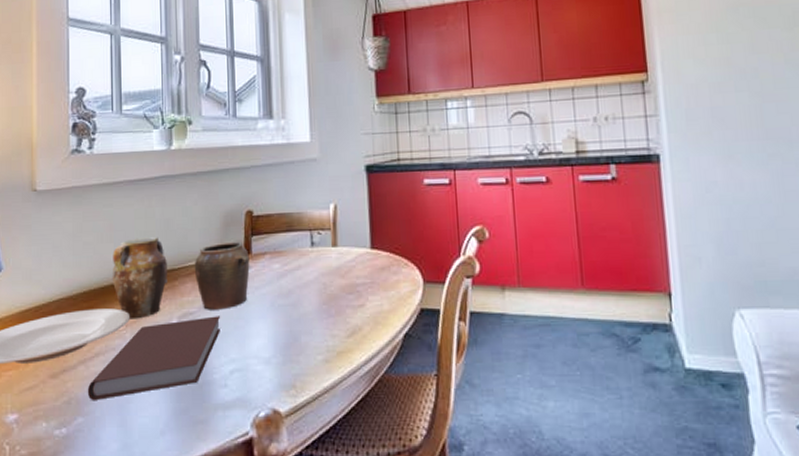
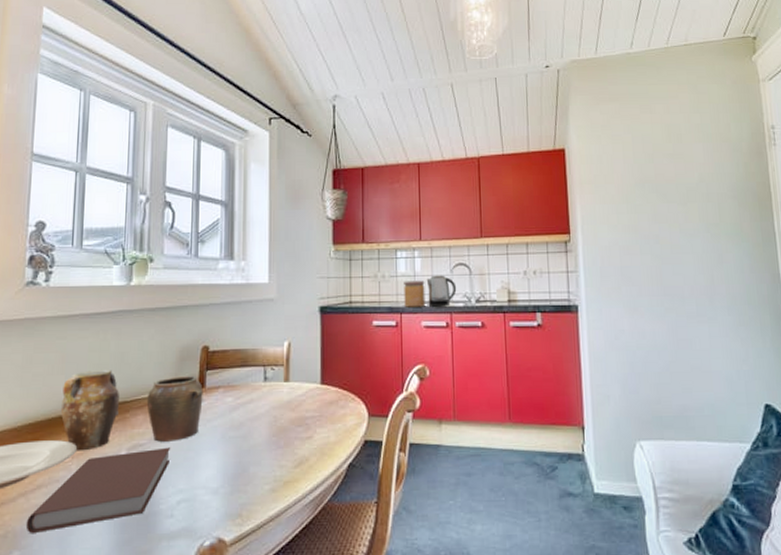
jar: none [456,133,481,163] -> present [404,280,425,307]
kettle: none [481,125,516,162] -> present [426,275,457,307]

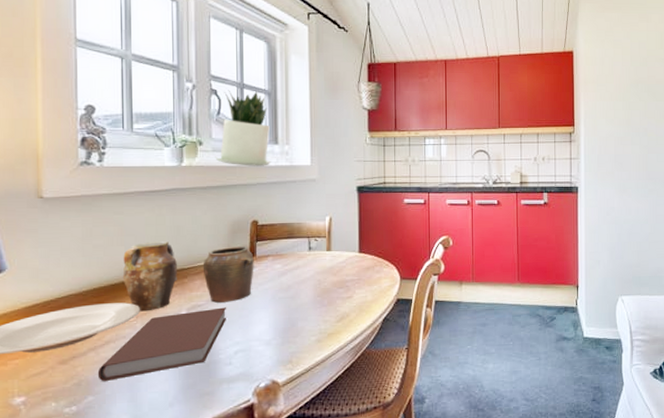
planter: none [166,202,226,285] -> present [215,90,271,166]
jar: present [404,280,425,307] -> none [431,165,450,188]
kettle: present [426,275,457,307] -> none [451,160,477,187]

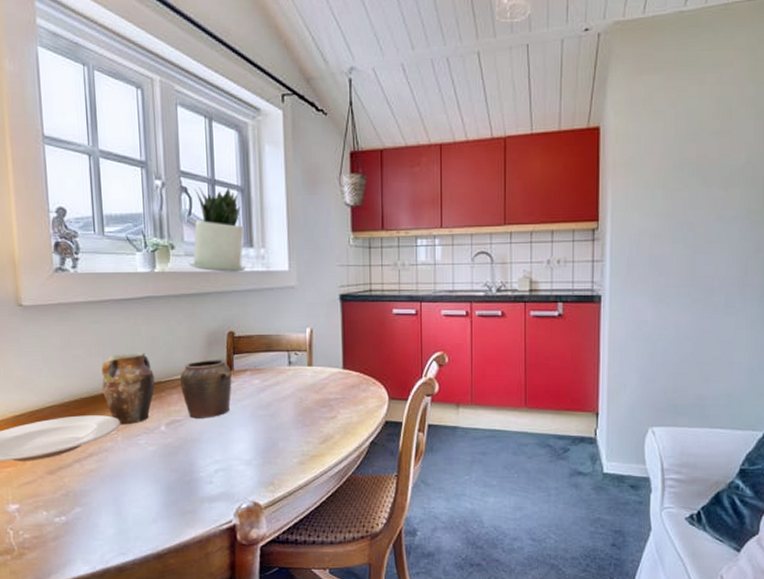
book: present [97,307,227,381] -> none [83,423,206,493]

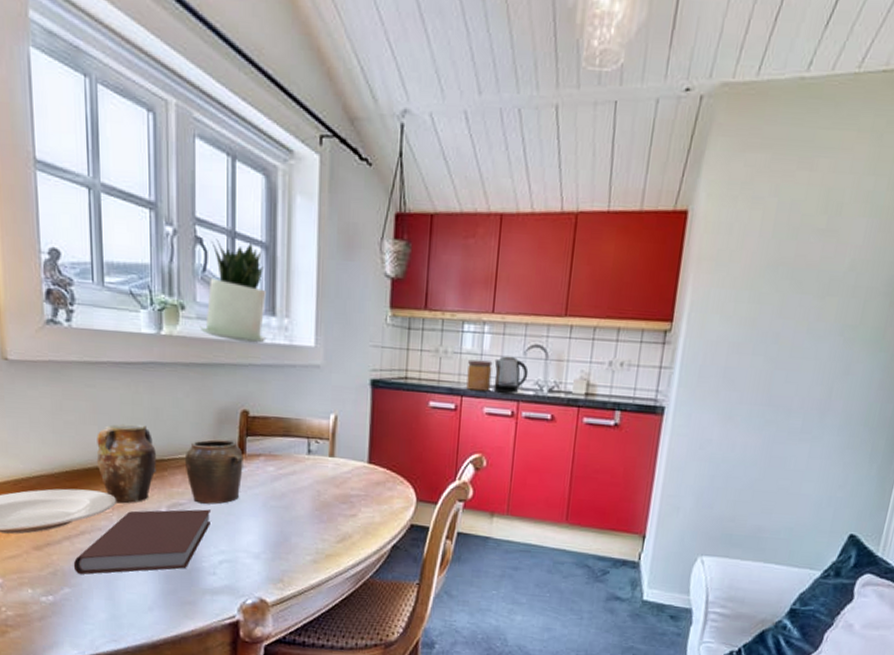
book: none [83,423,206,493] -> present [73,509,212,574]
jar: none [424,269,445,296] -> present [466,359,493,391]
kettle: none [447,263,478,296] -> present [493,356,529,394]

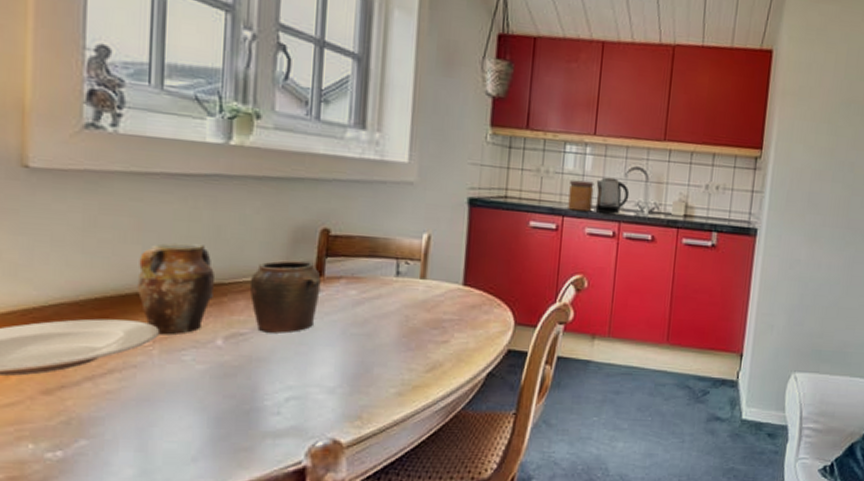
book: present [73,509,212,574] -> none [94,339,279,422]
planter: present [199,239,267,344] -> none [277,47,356,158]

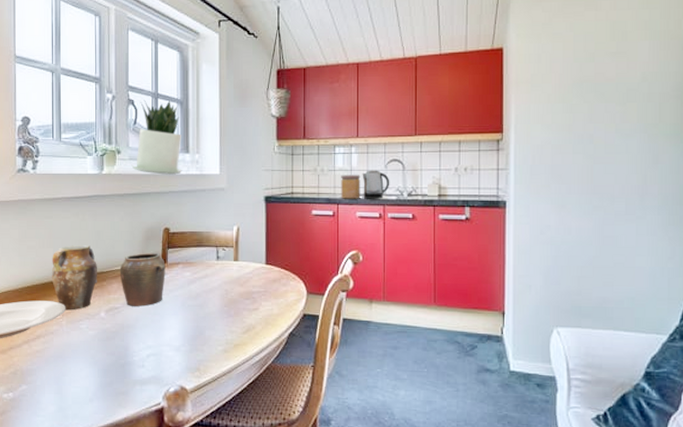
planter: none [277,47,356,158] -> present [131,100,183,175]

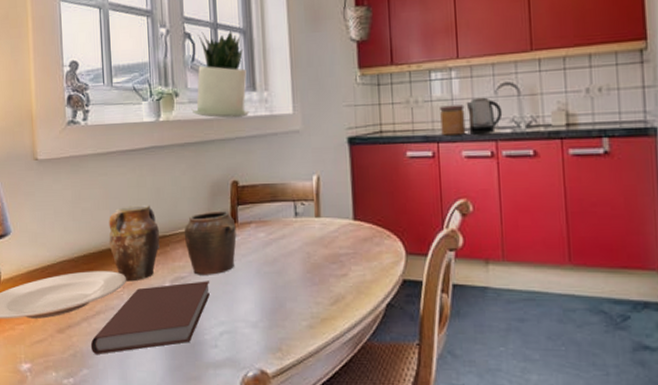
book: none [30,311,141,372] -> present [90,281,211,354]

